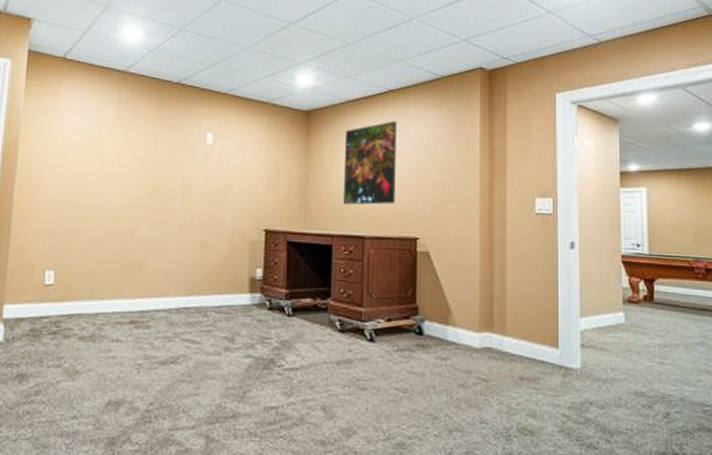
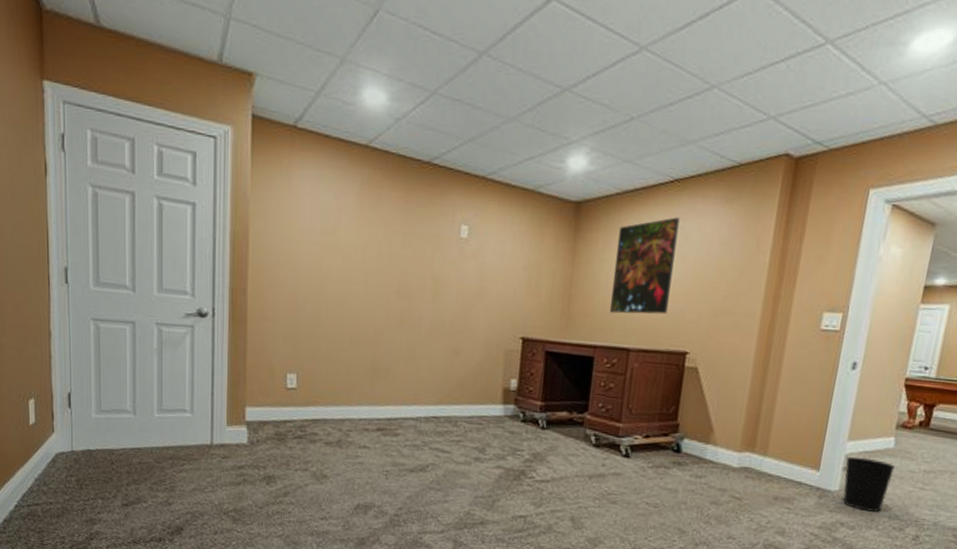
wastebasket: none [582,333,631,389] -> present [843,456,896,512]

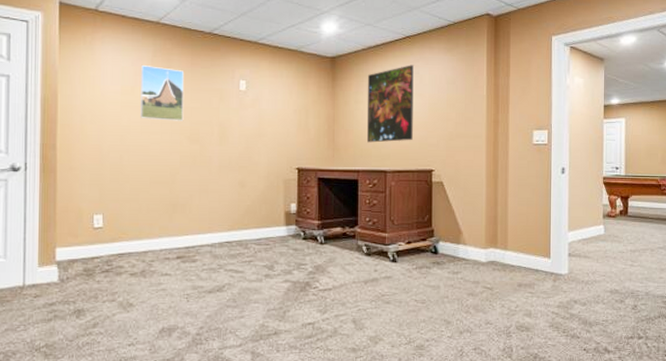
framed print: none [342,198,396,271] -> present [140,64,185,121]
wastebasket: present [843,456,896,512] -> none [569,244,609,288]

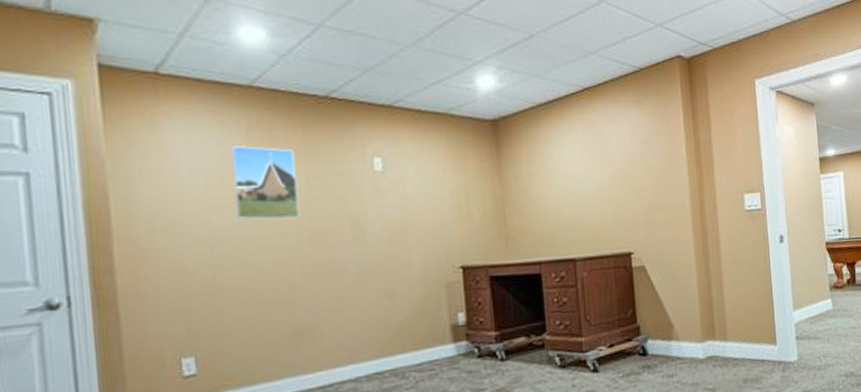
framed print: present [366,65,414,143] -> none [540,124,604,226]

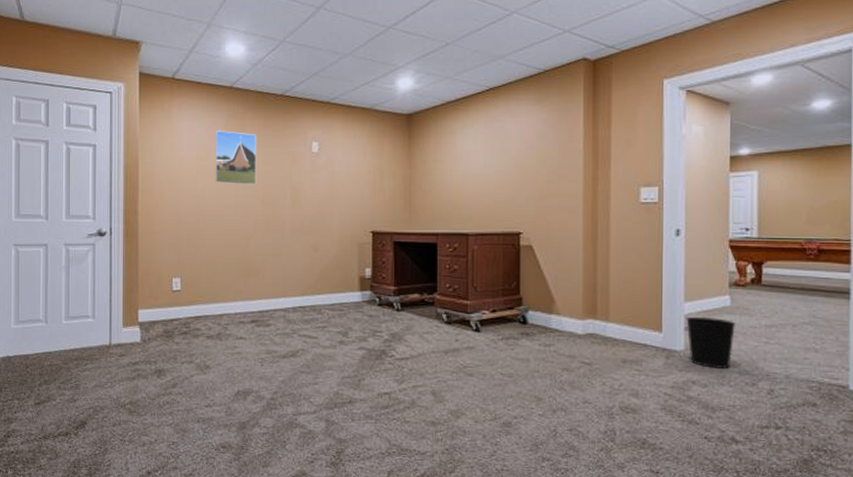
wastebasket: none [796,323,839,375] -> present [686,316,737,369]

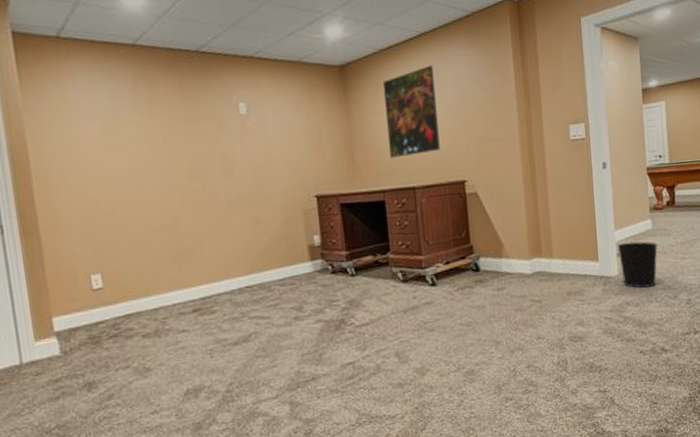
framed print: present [215,129,257,185] -> none [121,96,180,160]
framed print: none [446,119,498,204] -> present [382,65,440,158]

